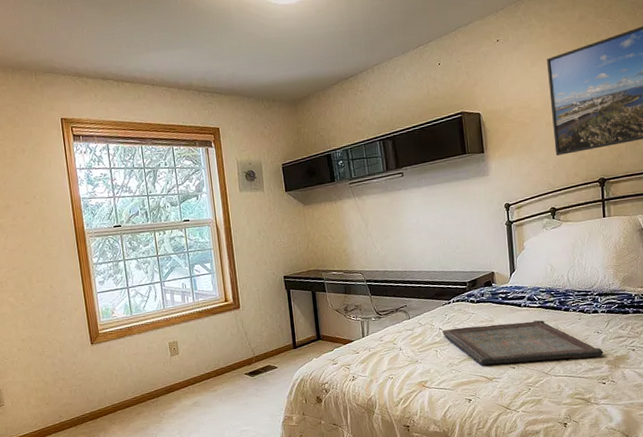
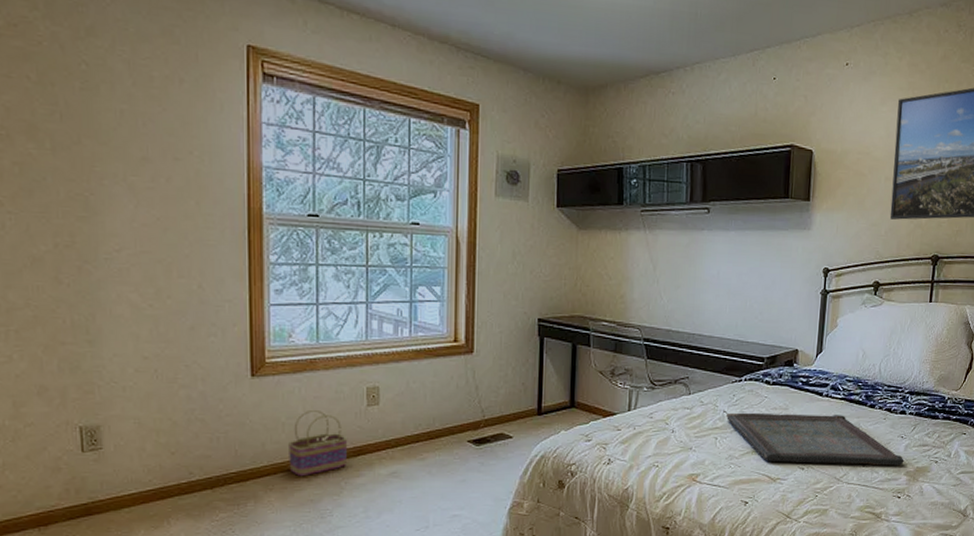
basket: none [121,362,162,412] -> present [289,409,348,476]

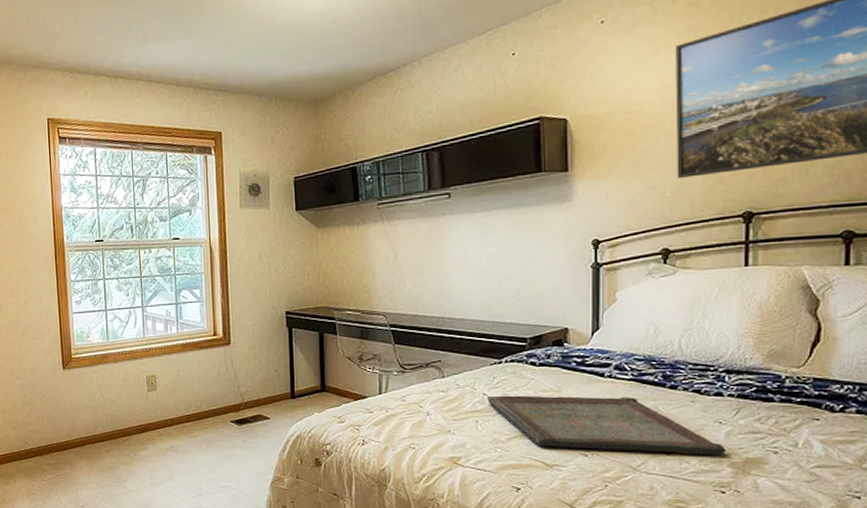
basket: present [289,409,348,476] -> none [91,394,135,448]

